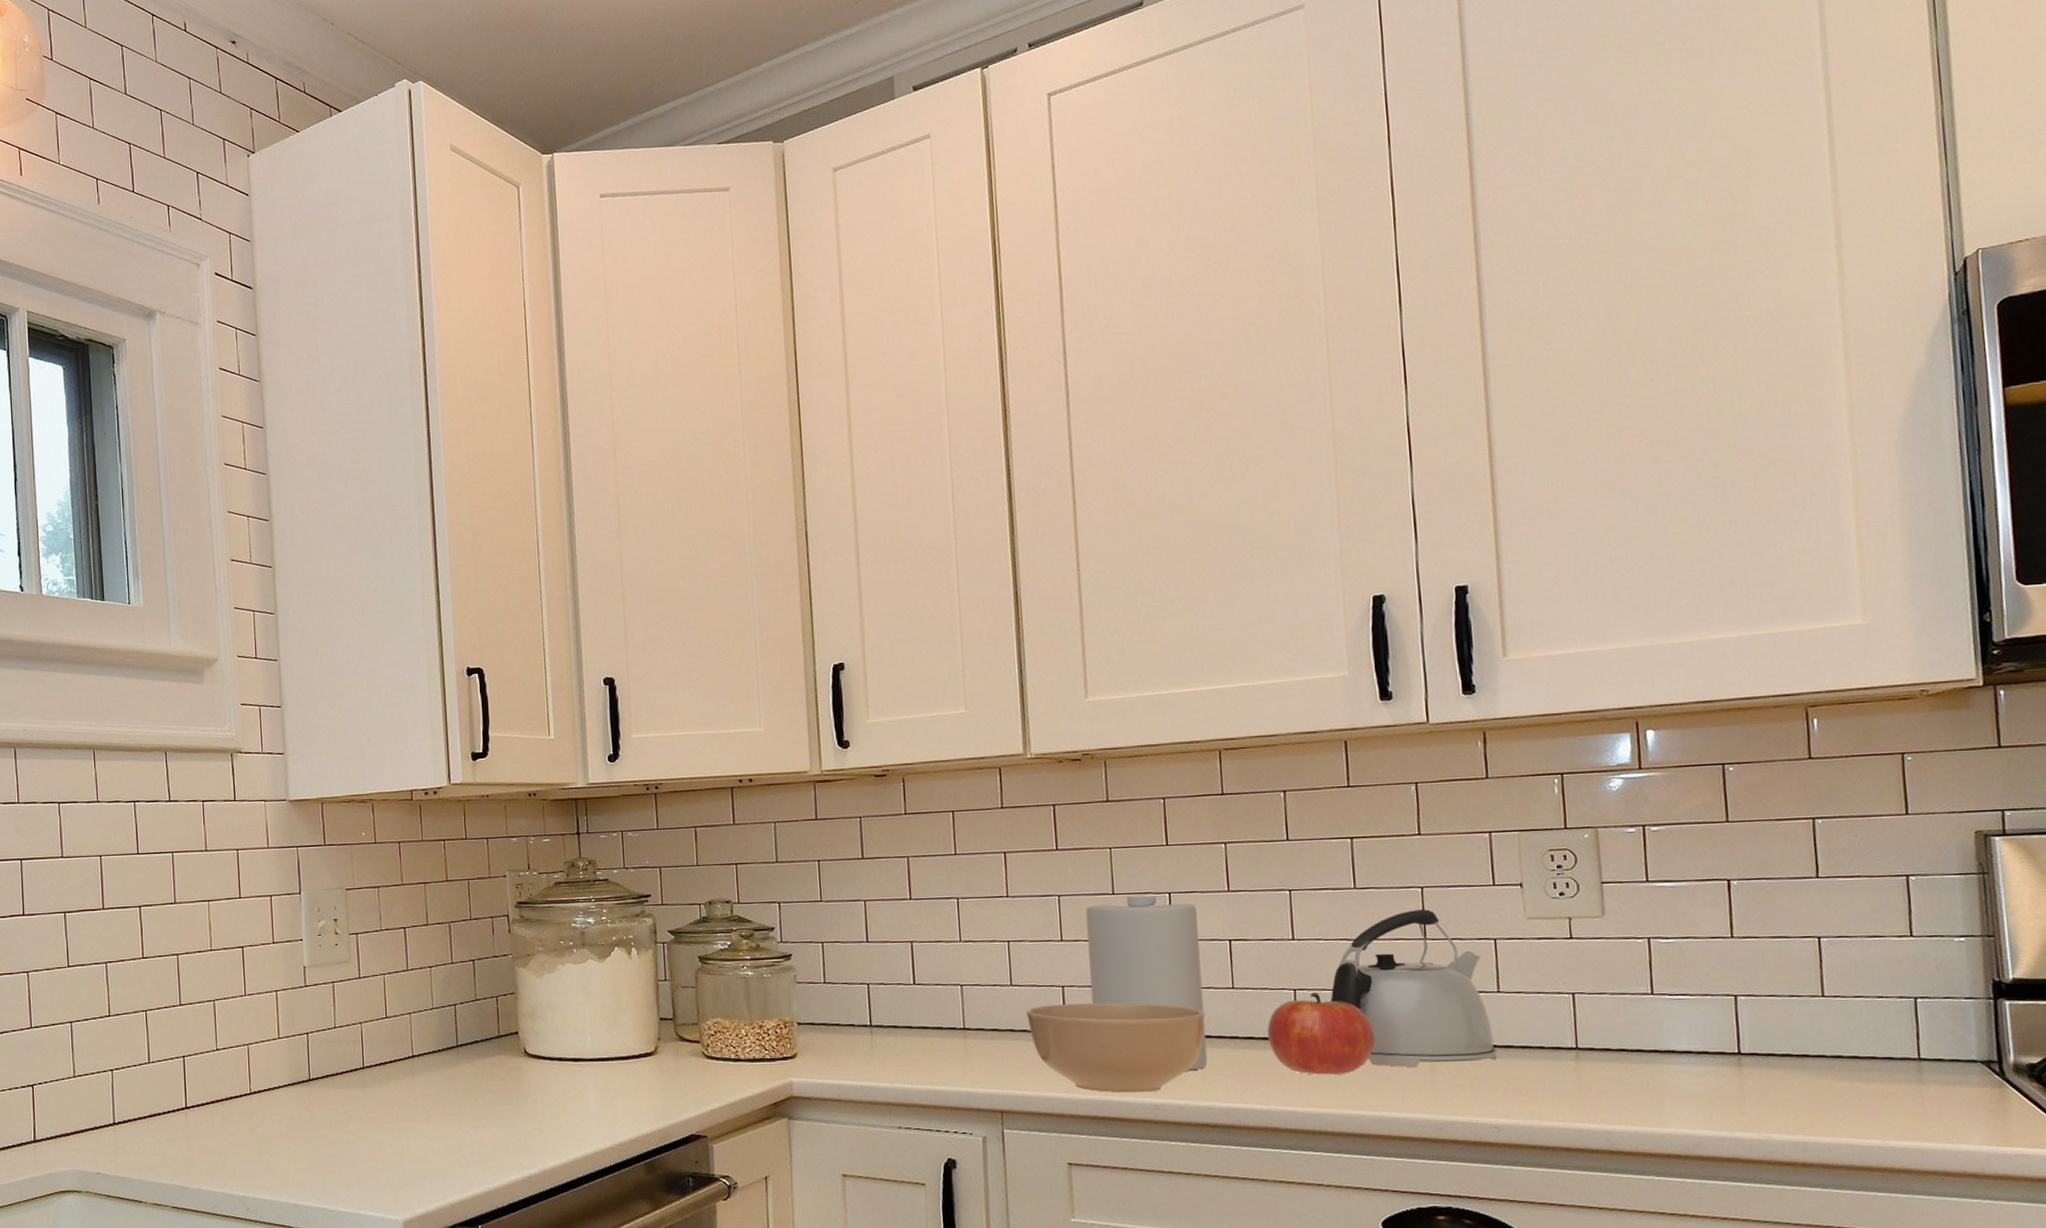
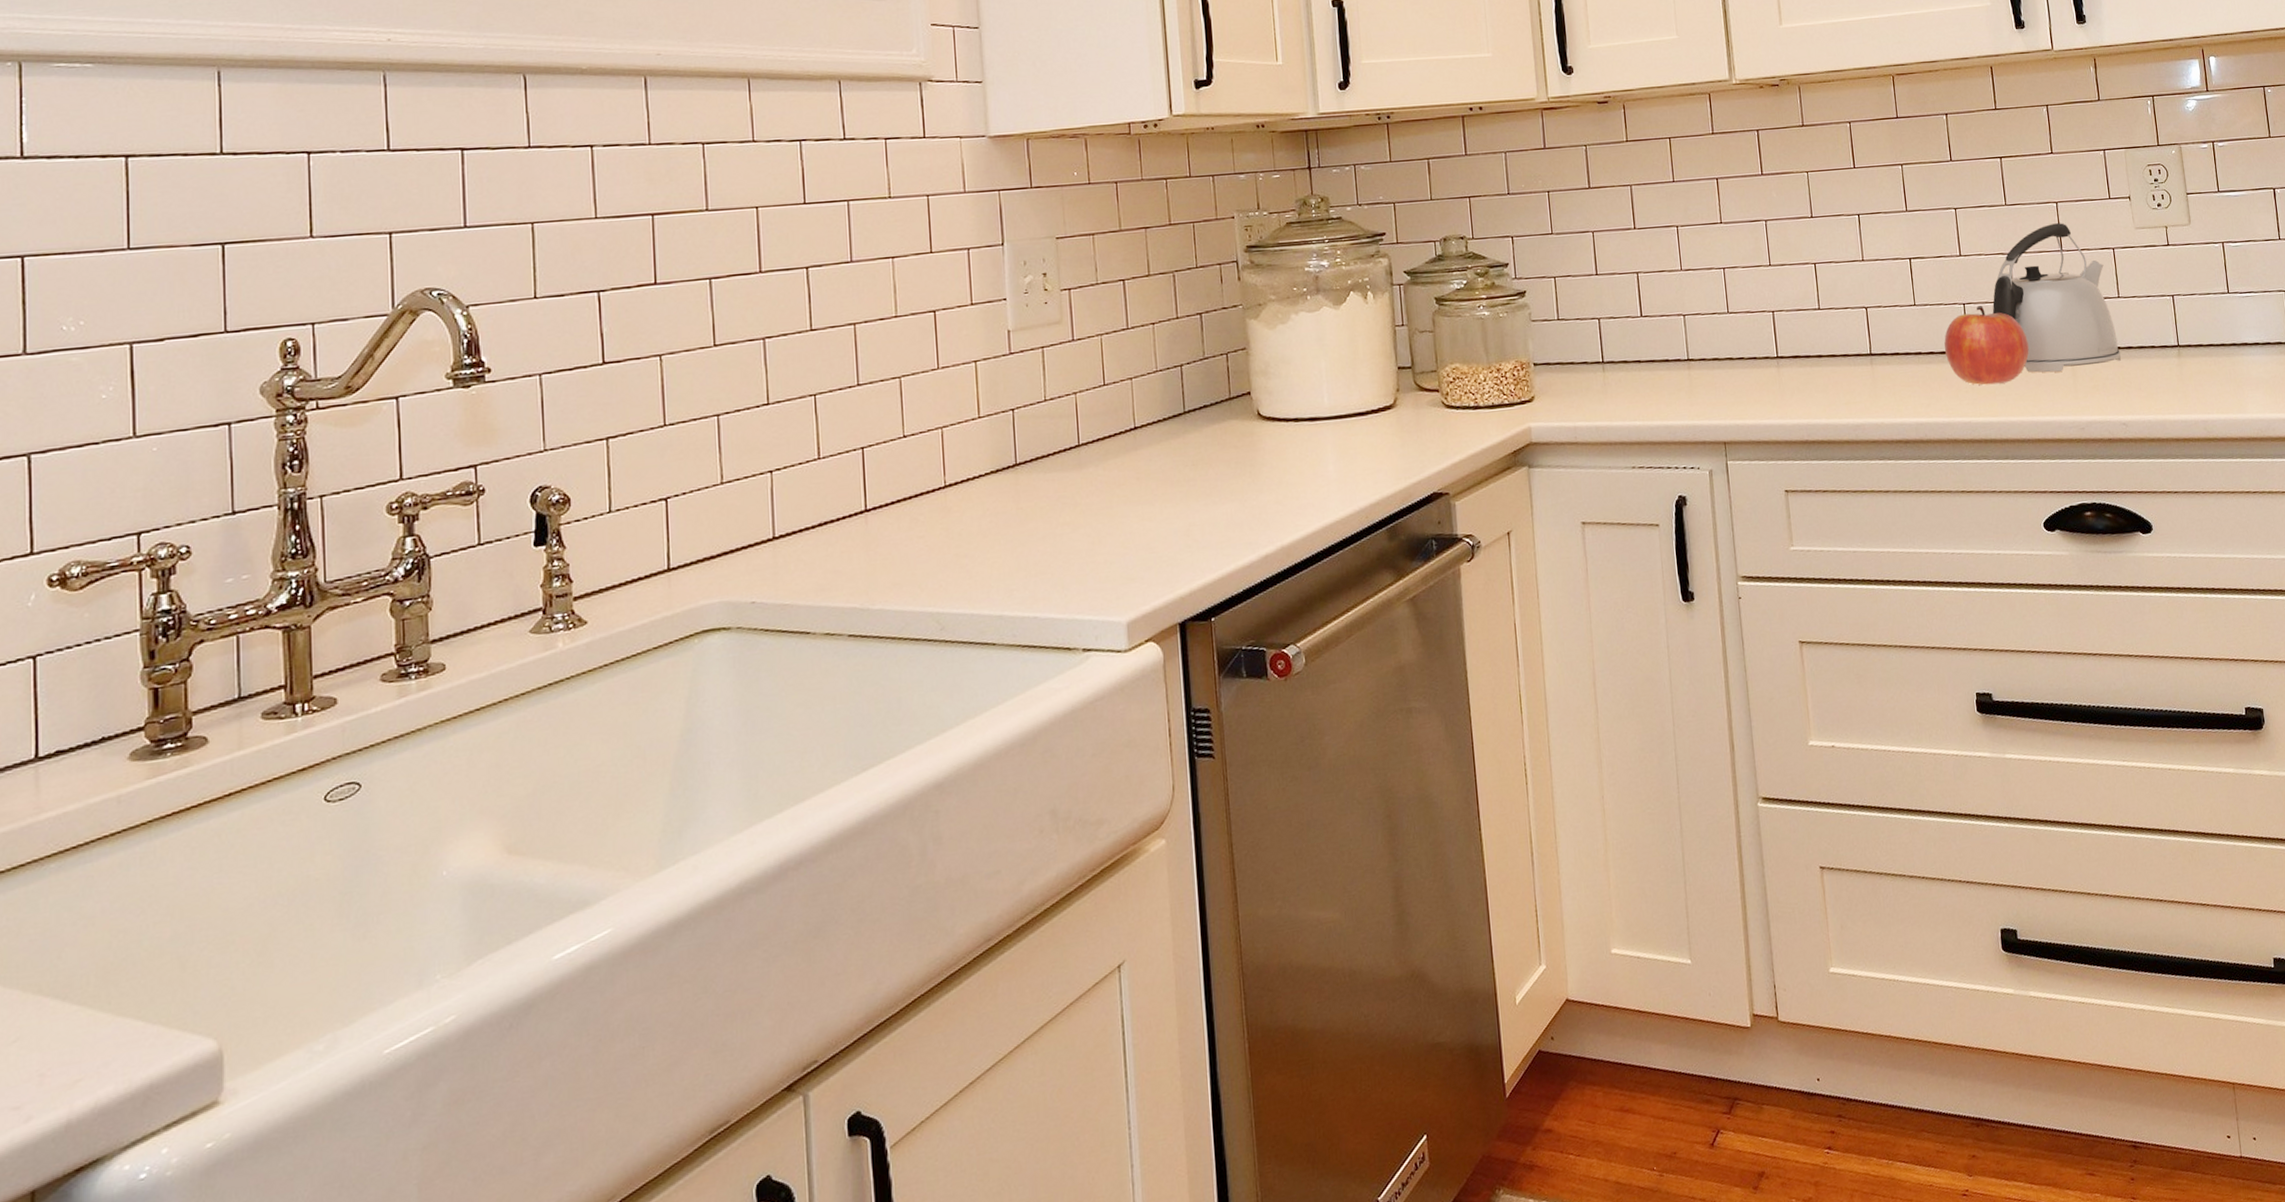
bowl: present [1026,1002,1206,1093] -> none [1742,324,1894,416]
paper towel holder: present [1086,895,1208,1070] -> none [1789,218,1898,388]

